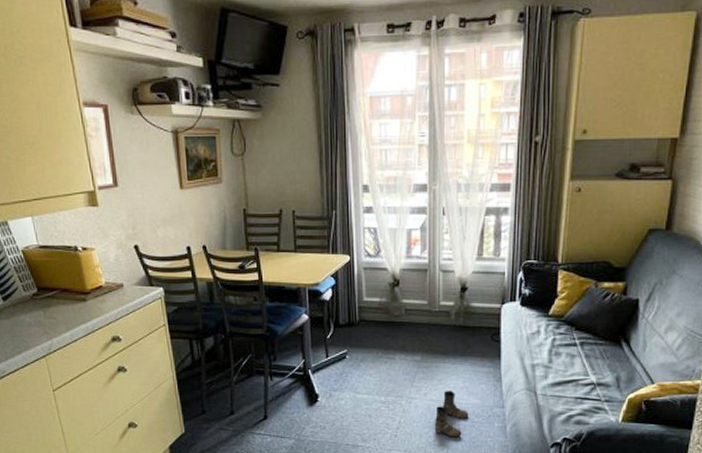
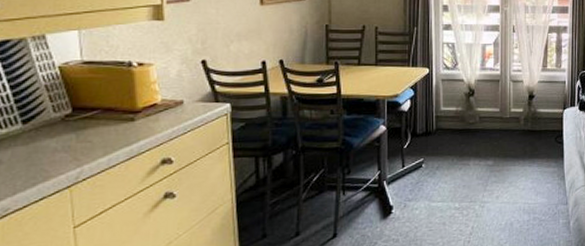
boots: present [434,391,469,438] -> none [505,192,537,238]

